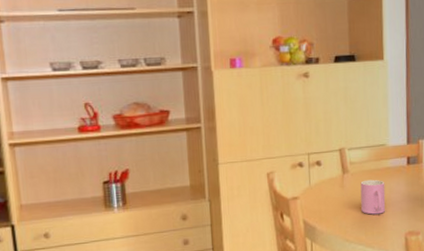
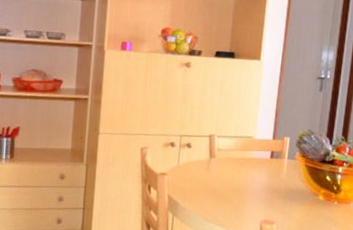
cup: present [360,179,386,215] -> none [223,166,248,200]

